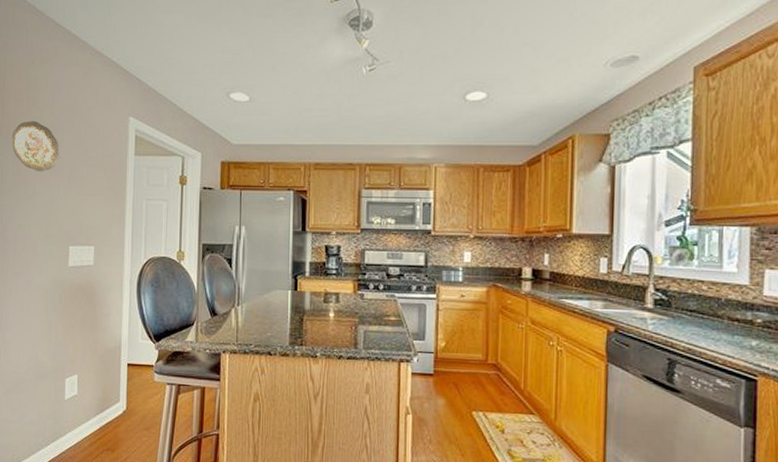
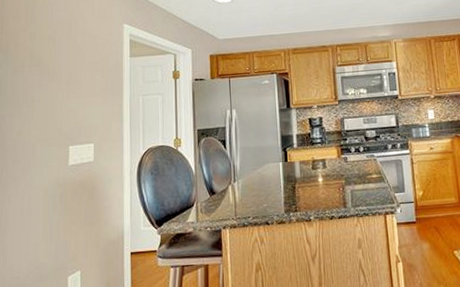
decorative plate: present [12,121,60,172] -> none [11,35,58,81]

